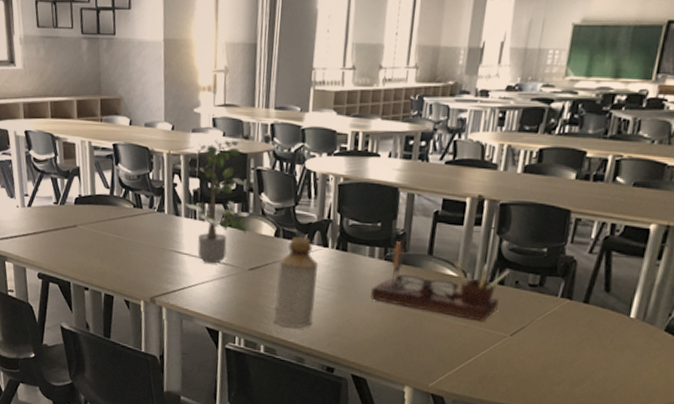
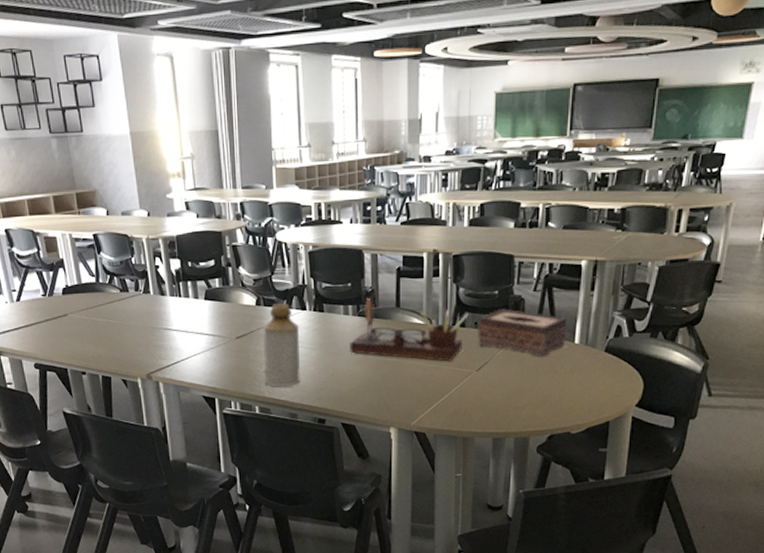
potted plant: present [185,137,249,264] -> none [169,218,230,337]
tissue box: none [516,269,625,329] -> present [477,308,567,357]

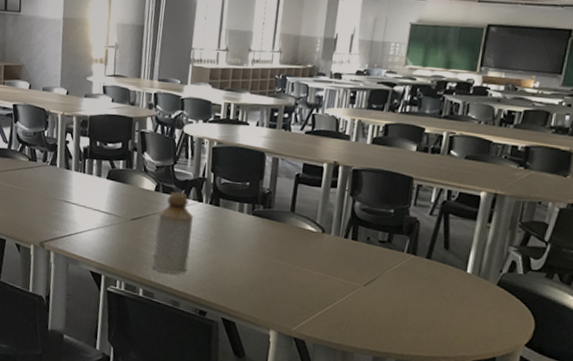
desk organizer: present [350,298,469,362] -> none [240,199,362,273]
tissue box: present [477,308,567,357] -> none [368,227,461,282]

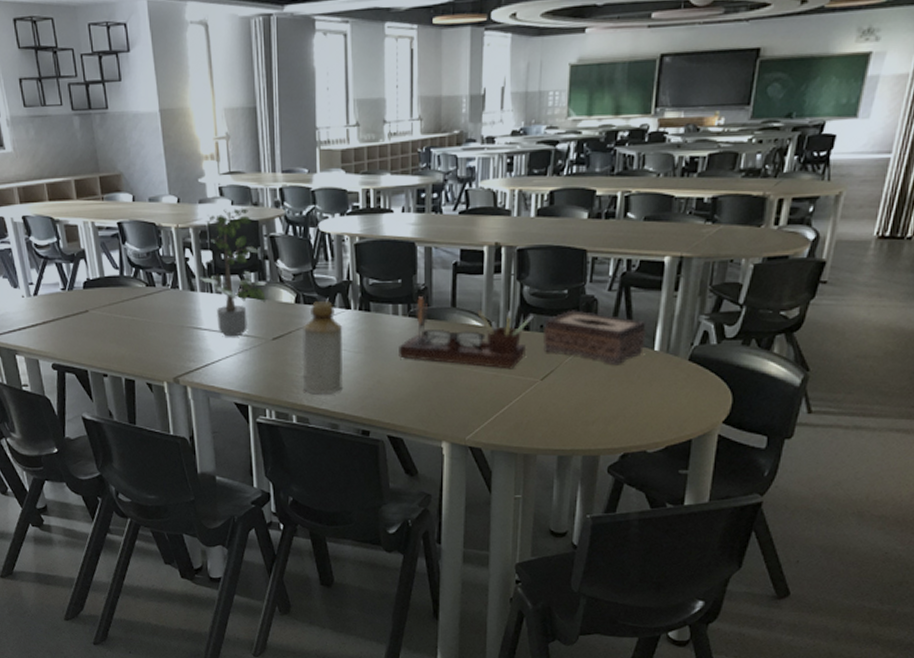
potted plant: none [76,103,133,213] -> present [200,205,267,337]
desk organizer: none [240,199,362,273] -> present [399,296,534,369]
tissue box: none [368,227,461,282] -> present [542,310,646,366]

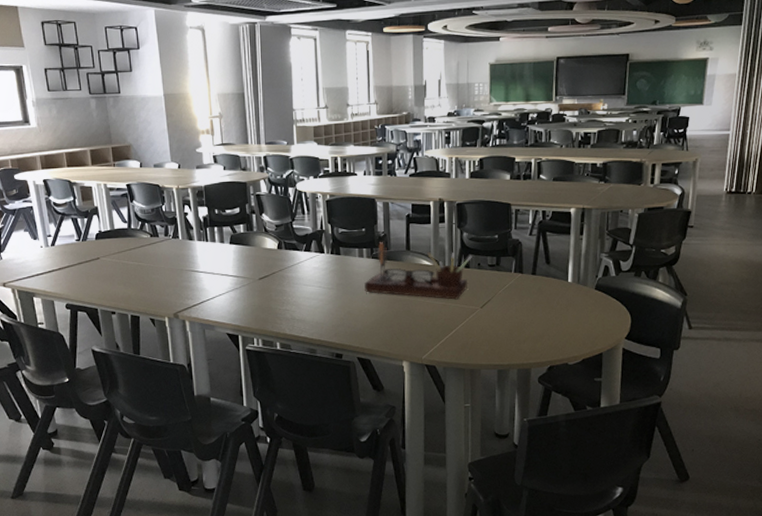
potted plant: present [200,205,267,337] -> none [197,170,254,278]
bottle: present [302,301,343,395] -> none [284,247,319,325]
tissue box: present [542,310,646,366] -> none [480,251,561,295]

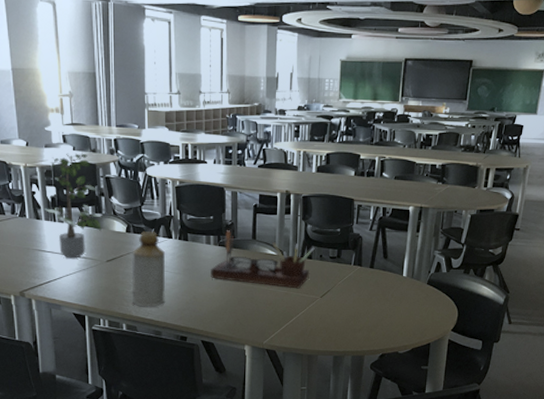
potted plant: none [197,170,254,278] -> present [44,151,103,259]
bottle: none [284,247,319,325] -> present [131,231,166,307]

